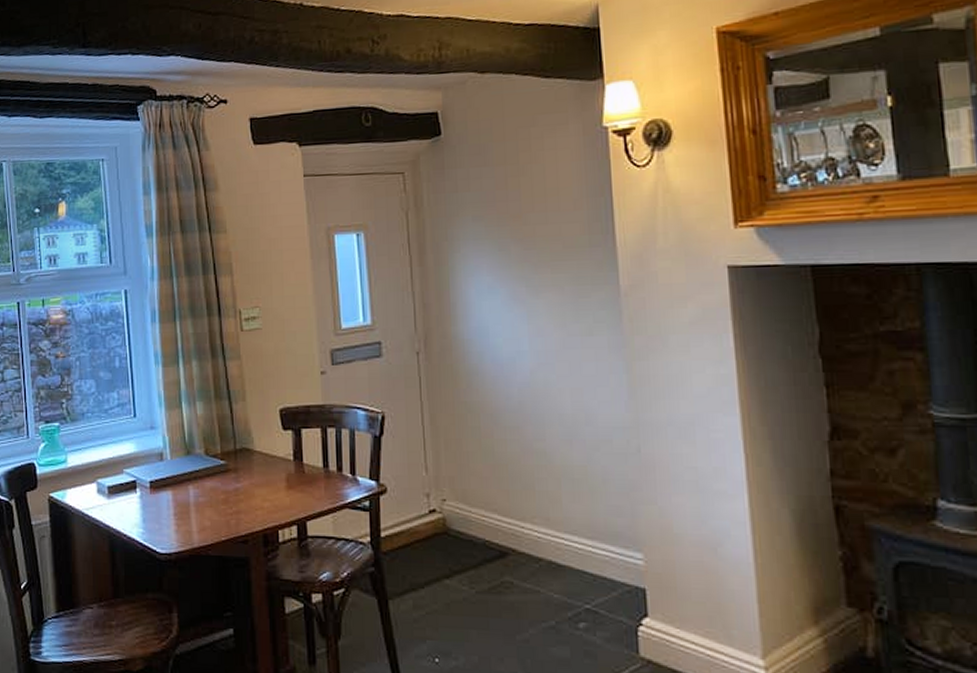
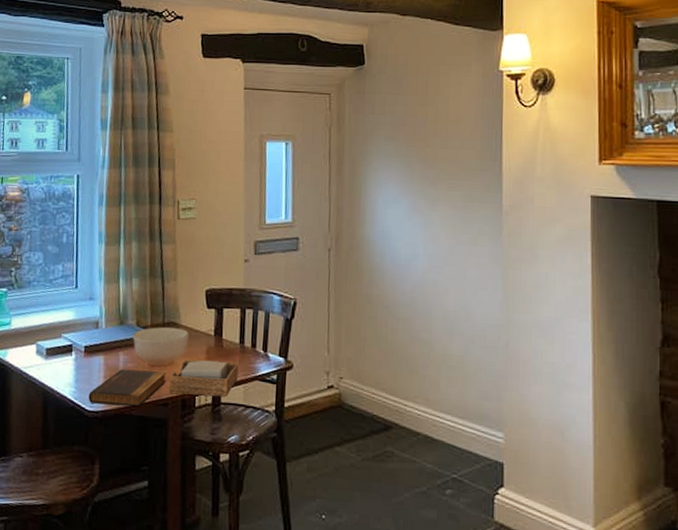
book: none [159,504,244,546] -> present [88,369,167,406]
bowl: none [201,453,266,499] -> present [132,326,190,367]
napkin holder: none [247,488,325,530] -> present [168,359,239,398]

